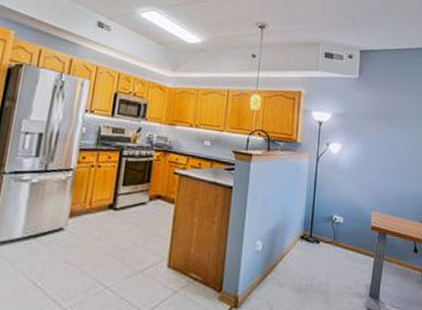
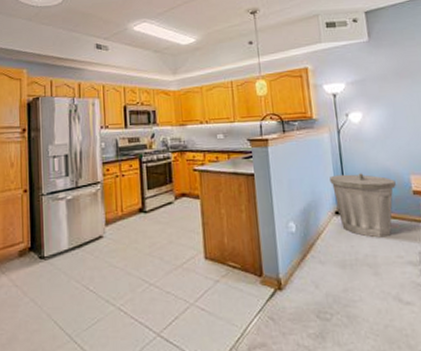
trash can: none [302,200,358,267] -> present [330,173,396,238]

